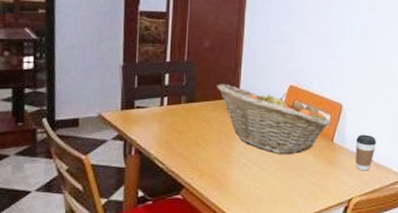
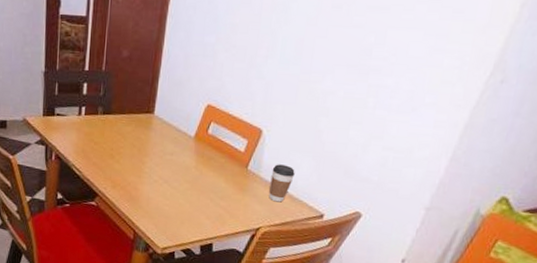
fruit basket: present [217,84,331,154] -> none [133,97,248,176]

